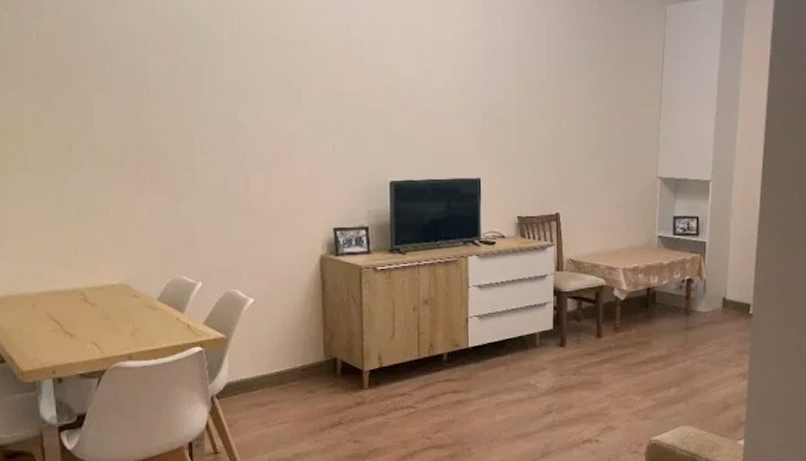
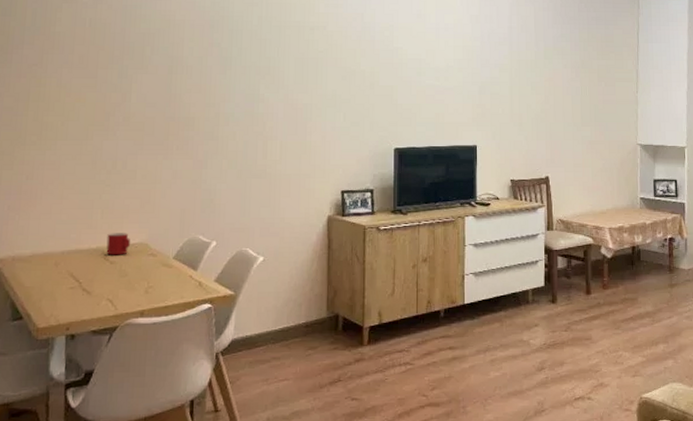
mug: none [84,273,110,297] -> present [106,233,130,256]

